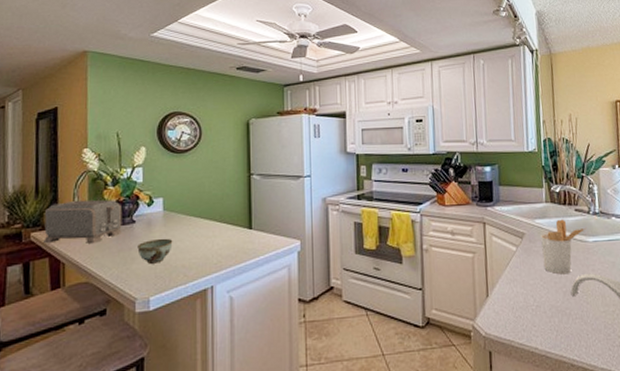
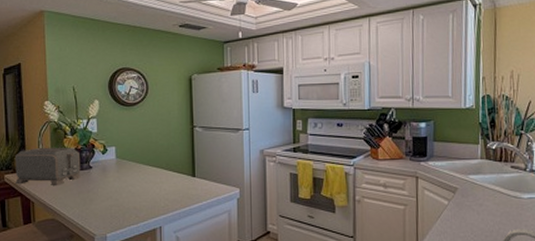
bowl: present [137,238,173,264] -> none [95,183,125,205]
utensil holder: present [541,219,587,275] -> none [474,175,522,229]

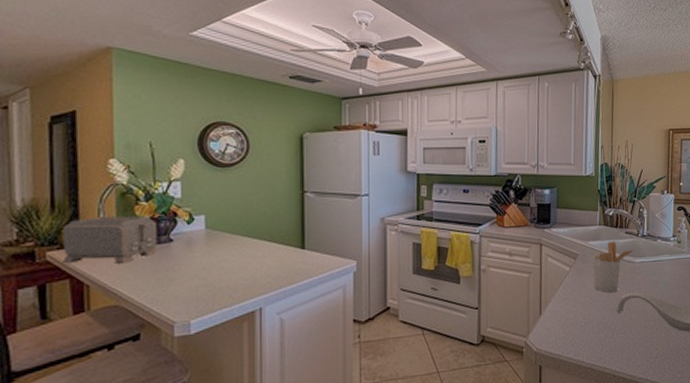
utensil holder: none [474,175,522,229] -> present [593,241,635,293]

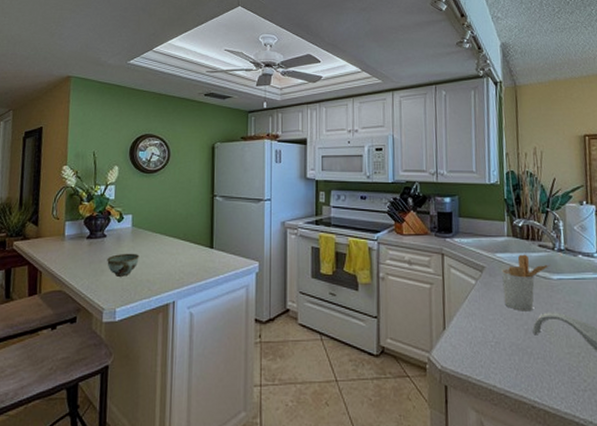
toaster: present [62,216,158,264] -> none [24,213,95,254]
bowl: none [176,258,217,286] -> present [107,253,140,277]

